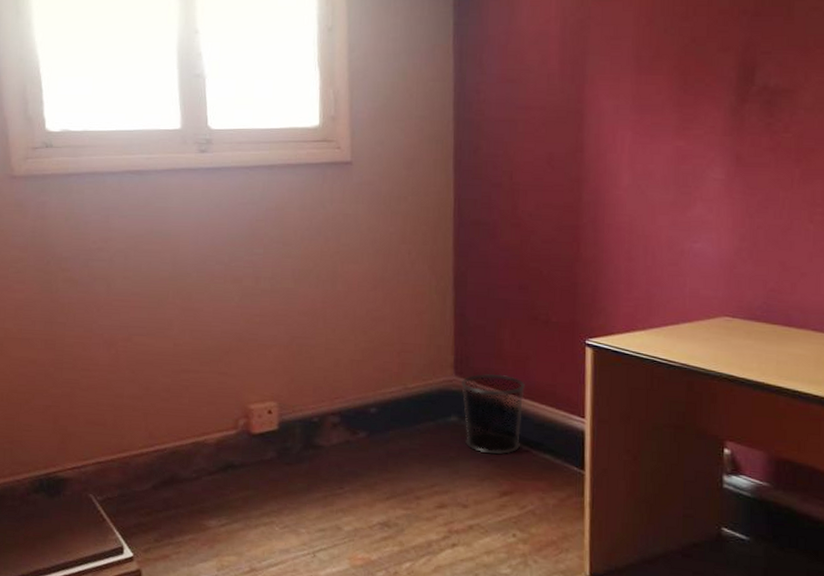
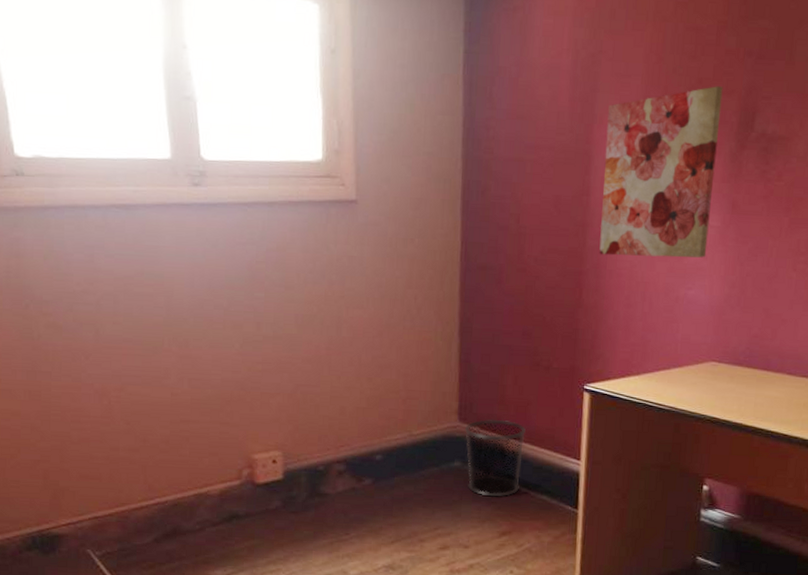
wall art: none [596,44,718,211] -> present [599,86,723,258]

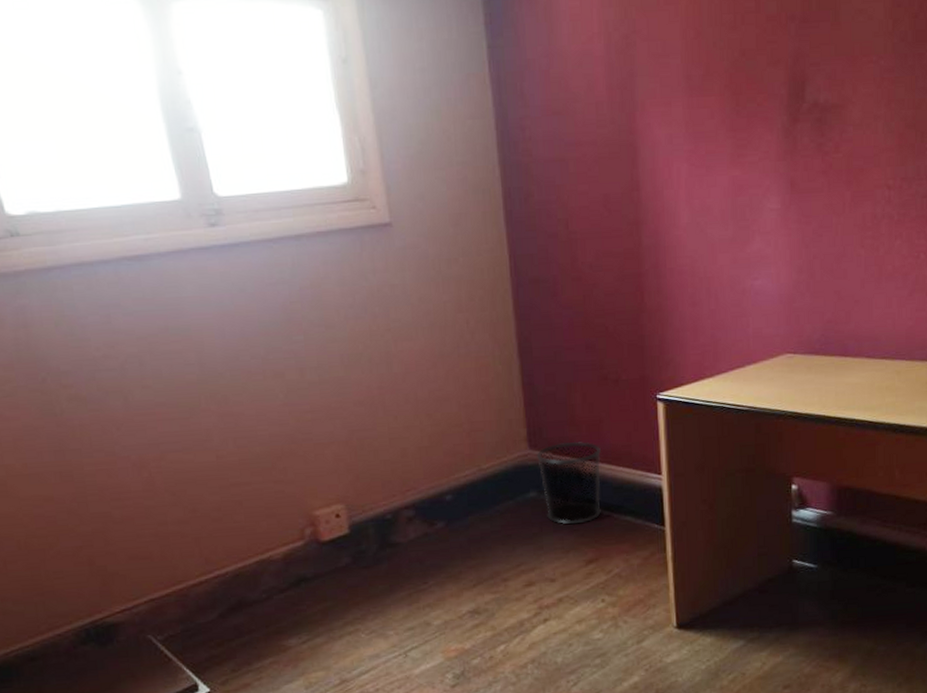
wall art: present [599,86,723,258] -> none [649,57,769,253]

